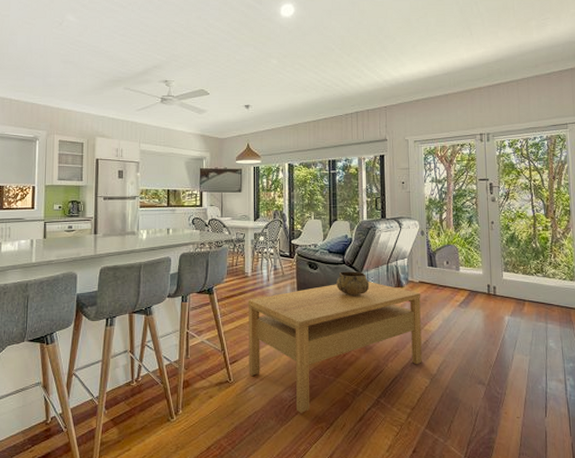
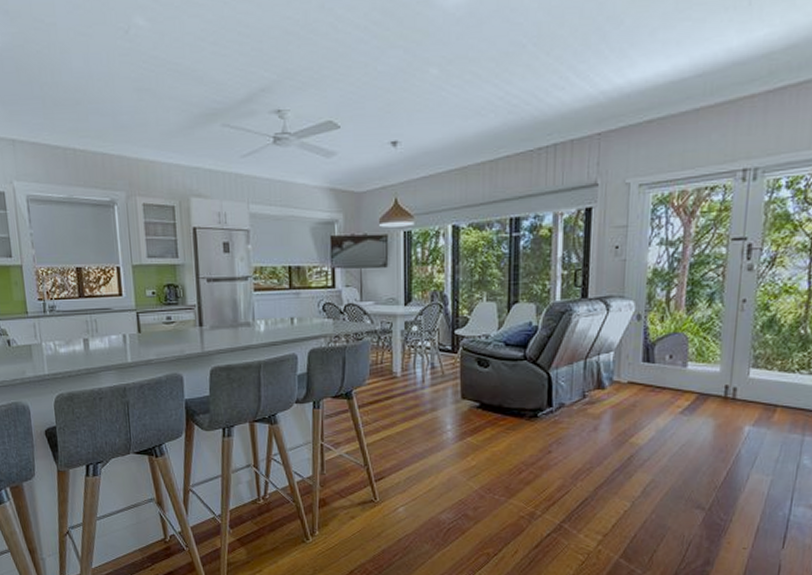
coffee table: present [247,282,422,413] -> none [396,382,629,537]
decorative bowl: present [336,271,370,297] -> none [514,369,559,402]

